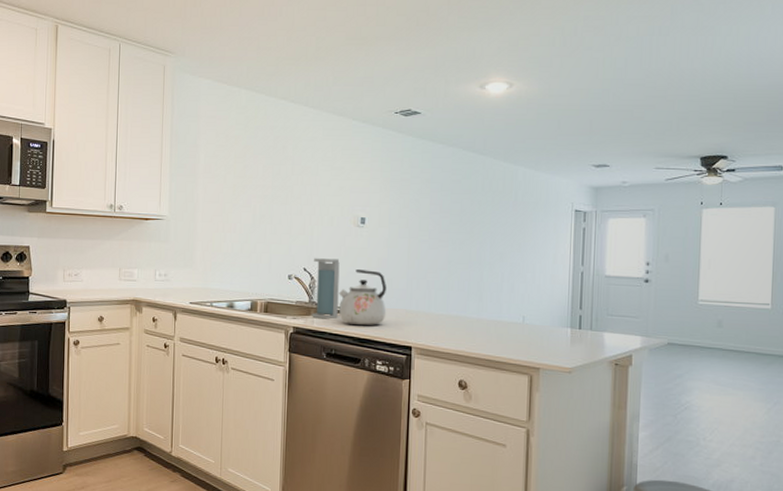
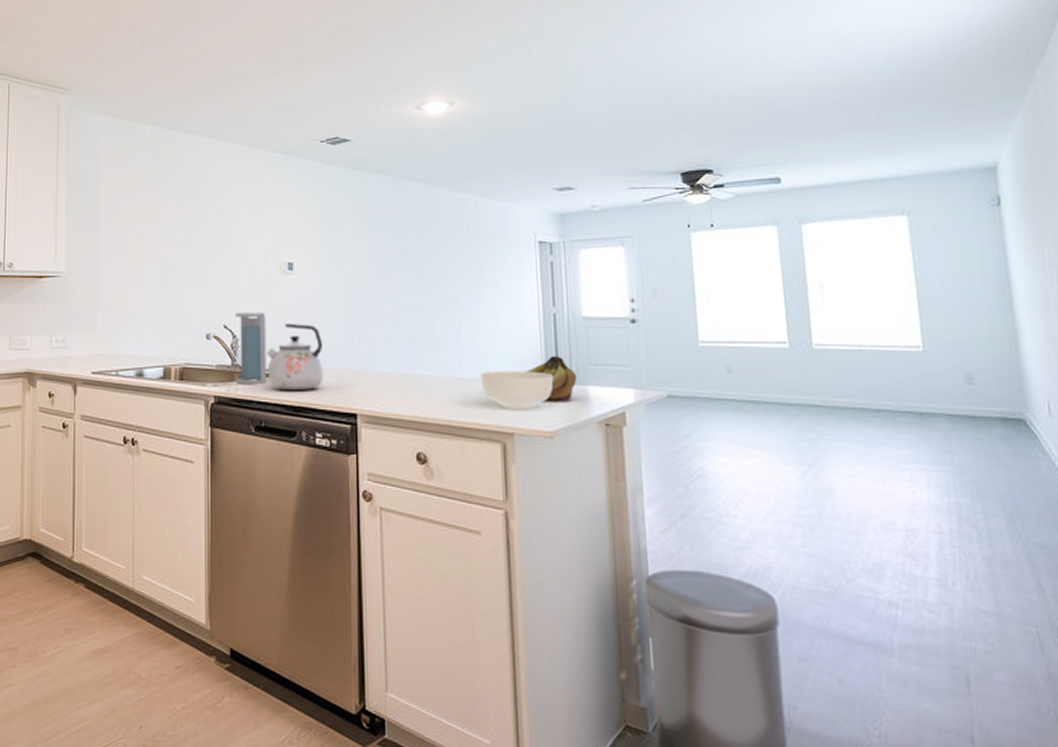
bowl: none [516,317,576,350] -> present [479,371,554,411]
fruit: none [554,306,596,345] -> present [525,355,578,403]

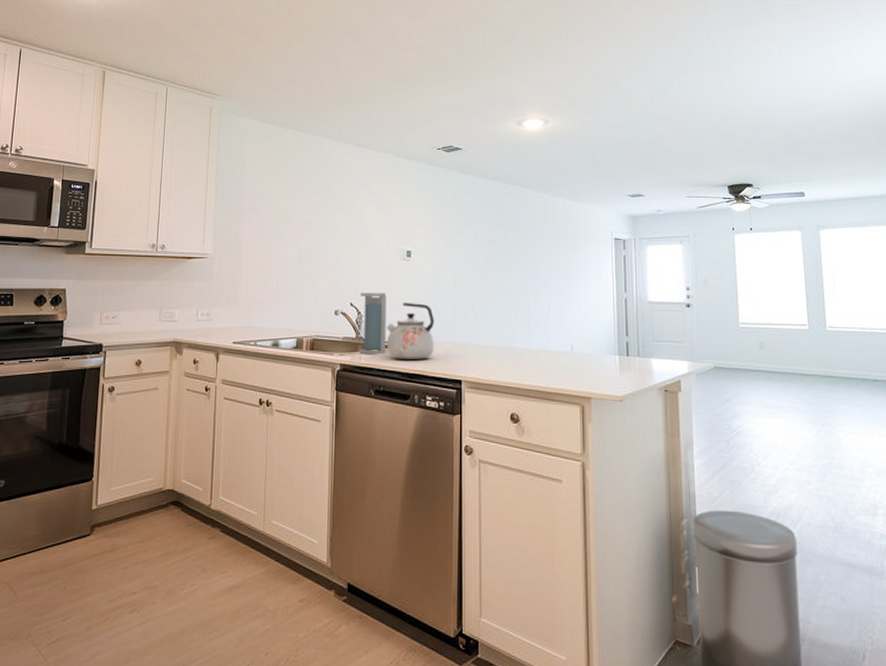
bowl: present [479,371,554,411] -> none [564,345,624,379]
fruit: present [525,355,578,403] -> none [601,333,643,372]

